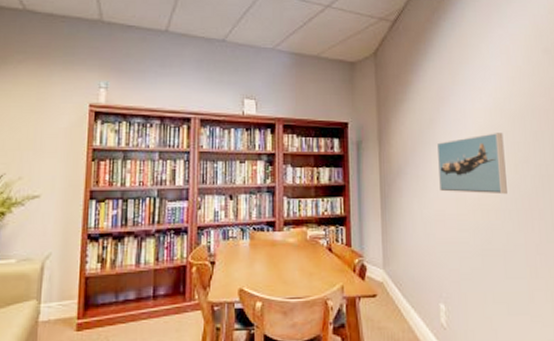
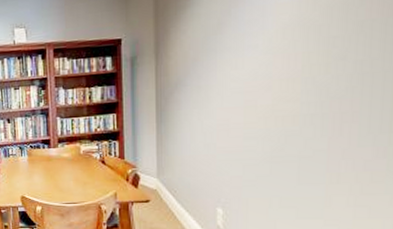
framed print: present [436,133,507,195] -> none [224,28,314,101]

